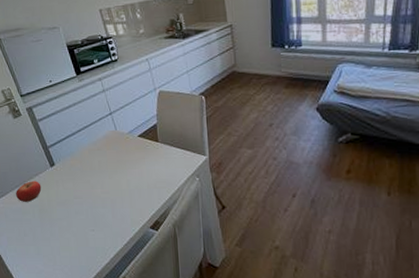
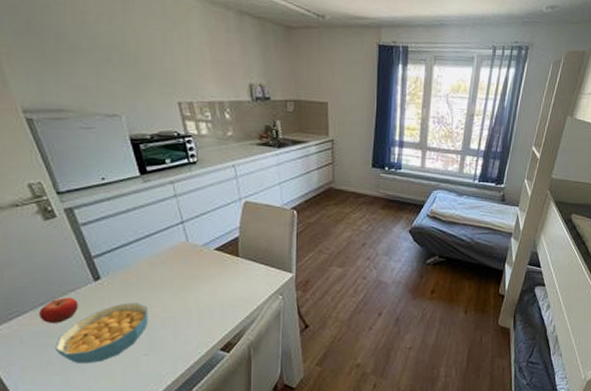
cereal bowl: none [28,185,92,237] -> present [55,303,149,364]

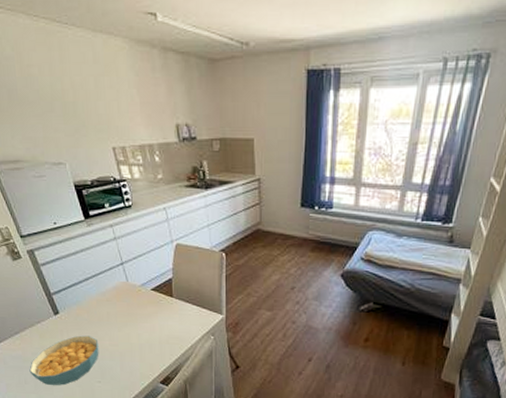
fruit: present [39,297,79,323] -> none [15,328,44,350]

